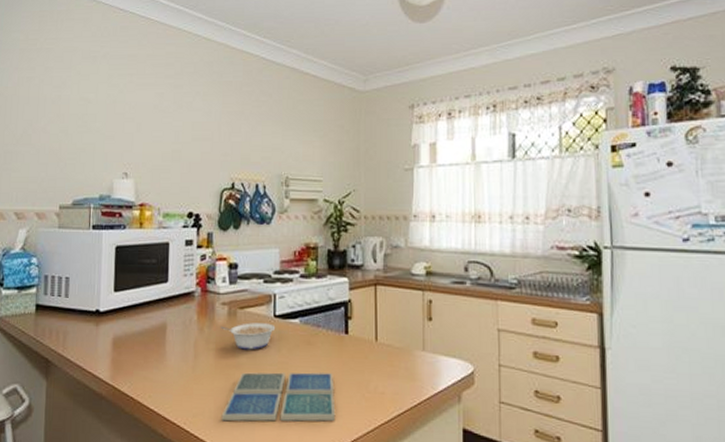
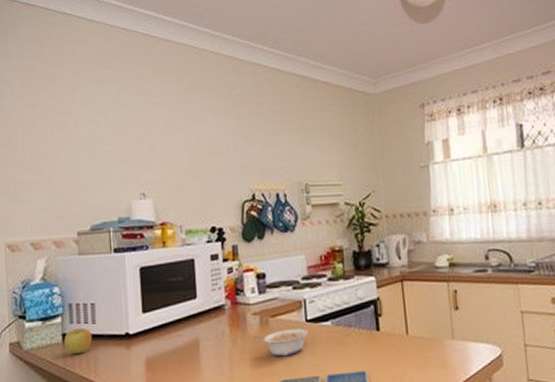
apple: none [37,300,65,326] -> present [64,328,93,354]

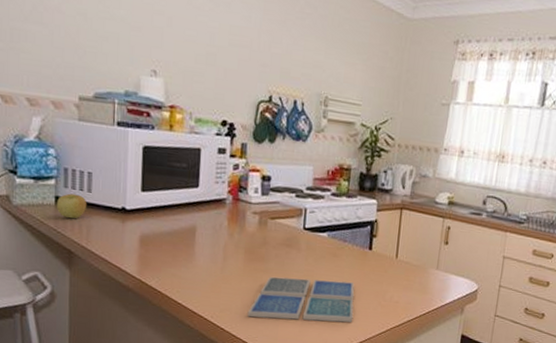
legume: present [254,328,309,357] -> none [251,232,304,258]

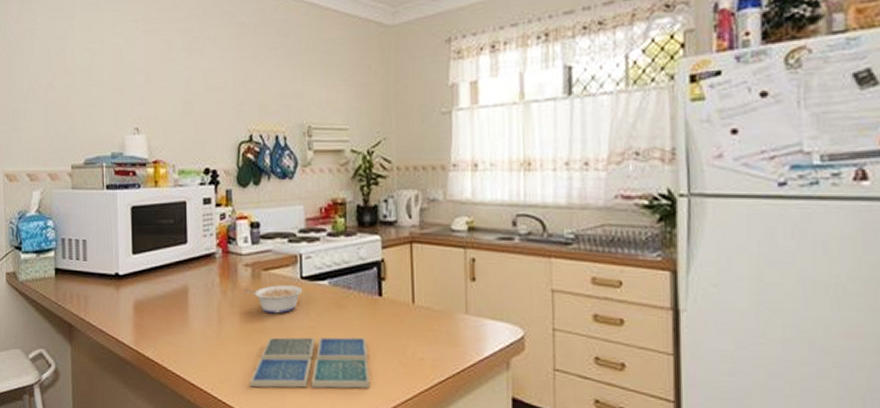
apple: present [57,193,87,219] -> none [57,264,84,290]
legume: none [251,232,304,258] -> present [245,285,303,314]

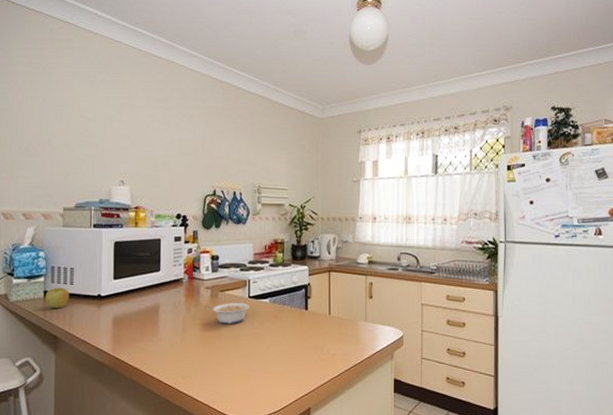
apple: none [57,264,84,290] -> present [45,287,70,309]
drink coaster: present [249,337,371,389] -> none [205,340,297,381]

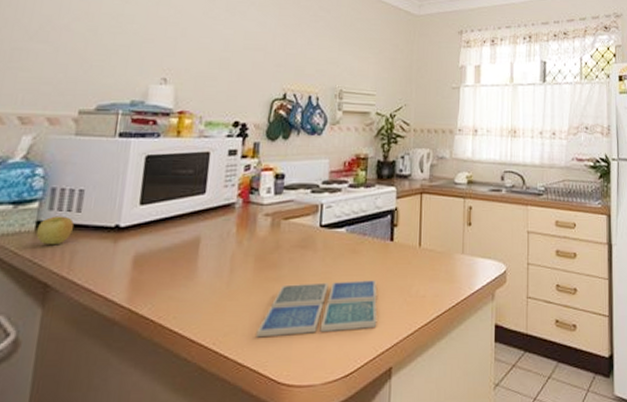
legume: present [205,303,250,324] -> none [262,233,321,262]
drink coaster: none [205,340,297,381] -> present [256,280,377,338]

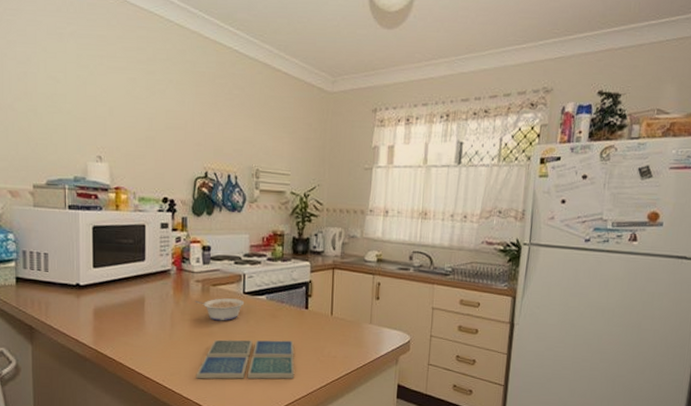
apple: present [36,216,75,245] -> none [18,274,45,297]
legume: none [262,233,321,262] -> present [195,298,245,321]

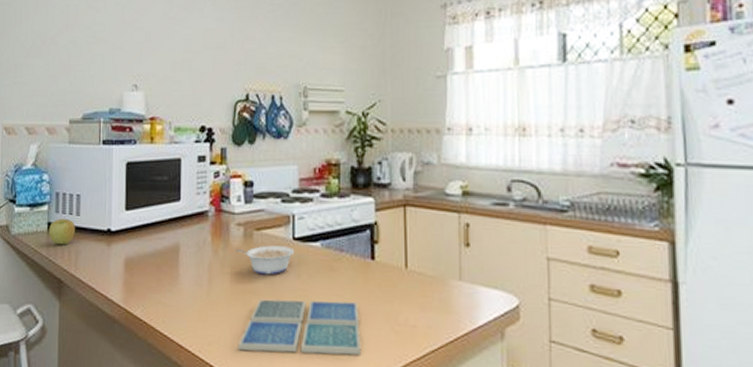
apple: none [18,274,45,297] -> present [49,218,76,245]

